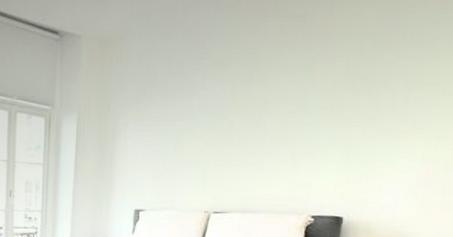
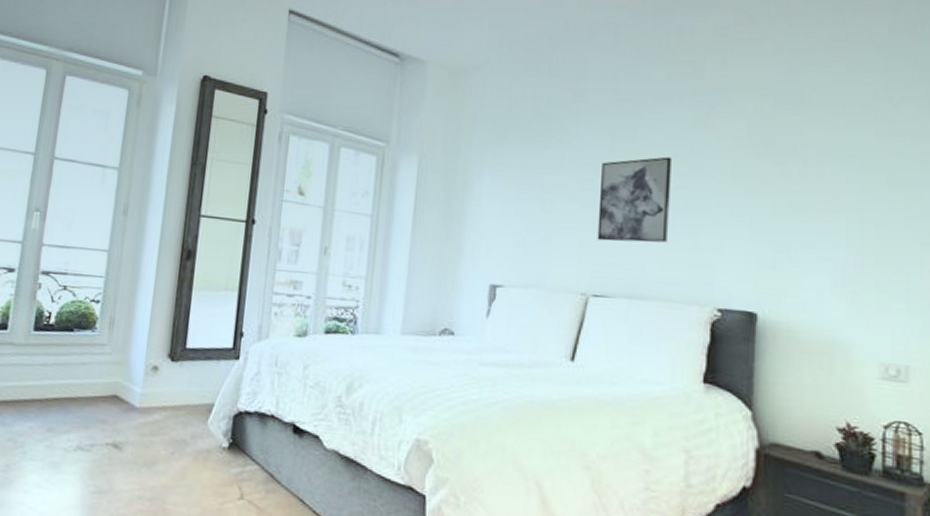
wall art: none [218,98,281,170] -> present [597,156,671,243]

